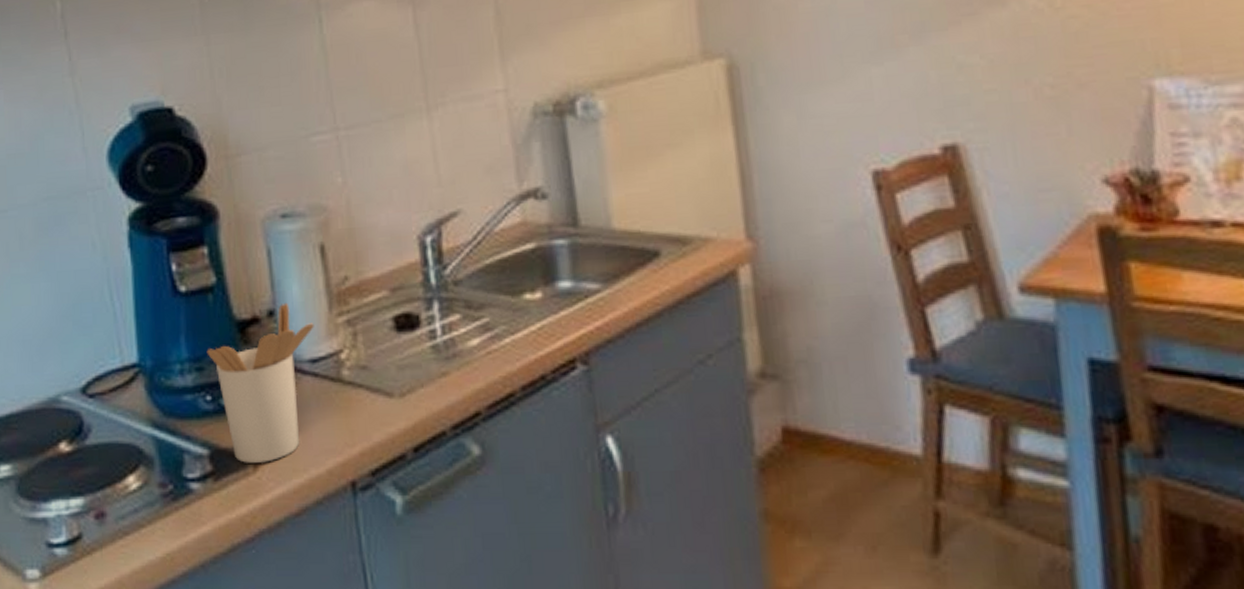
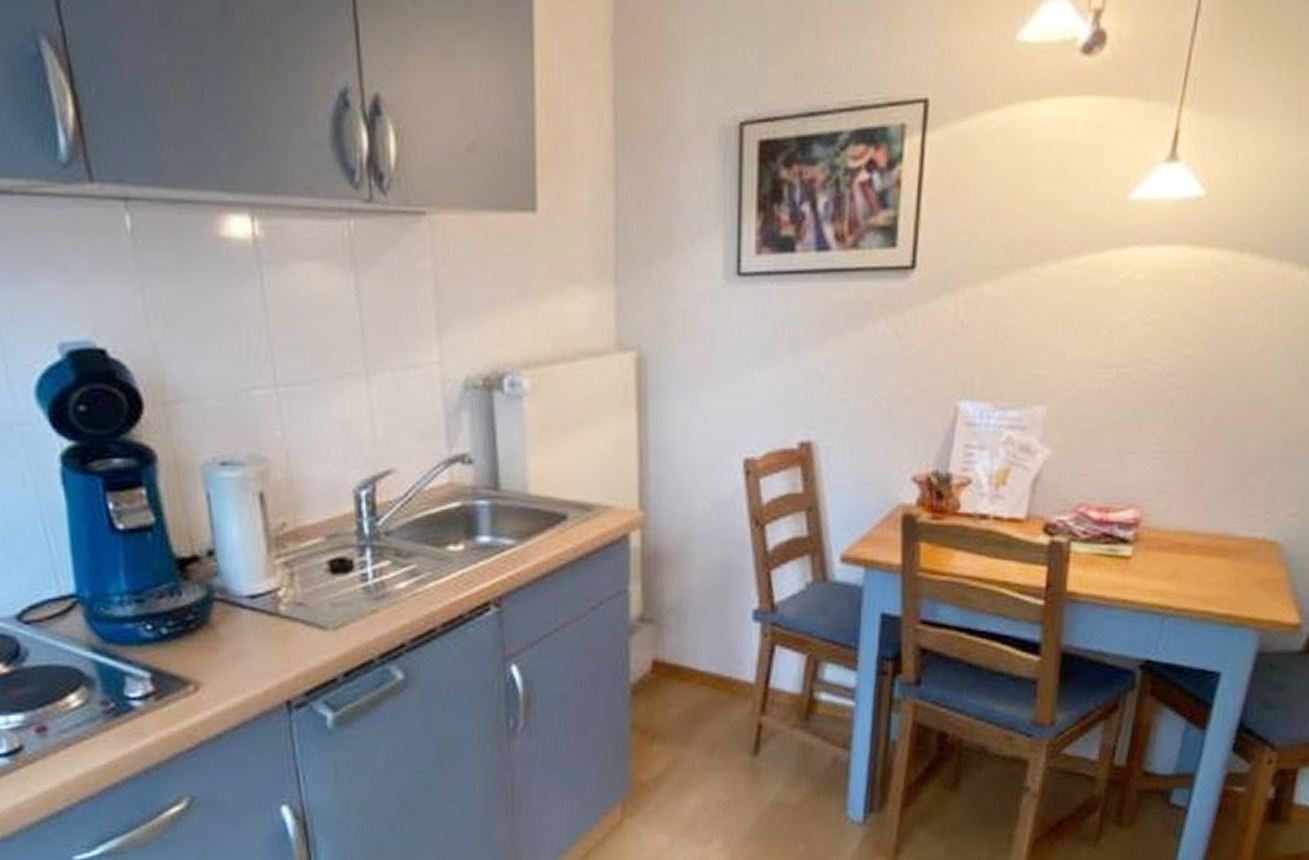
utensil holder: present [206,302,314,463] -> none [146,543,253,684]

